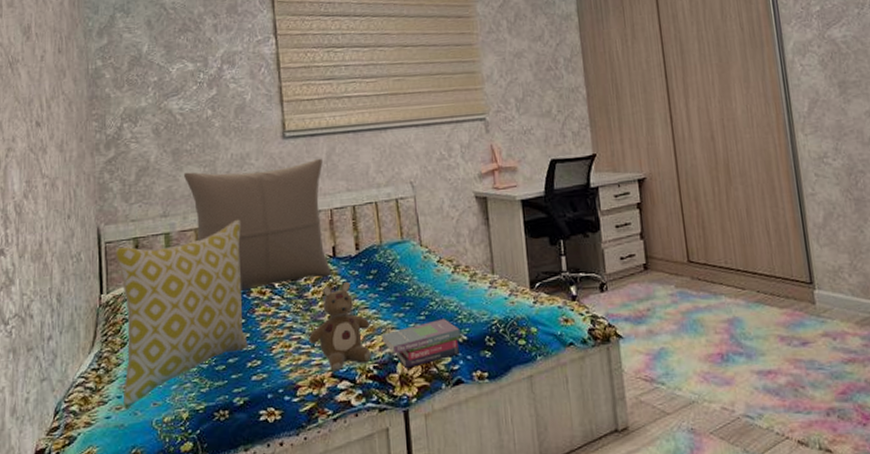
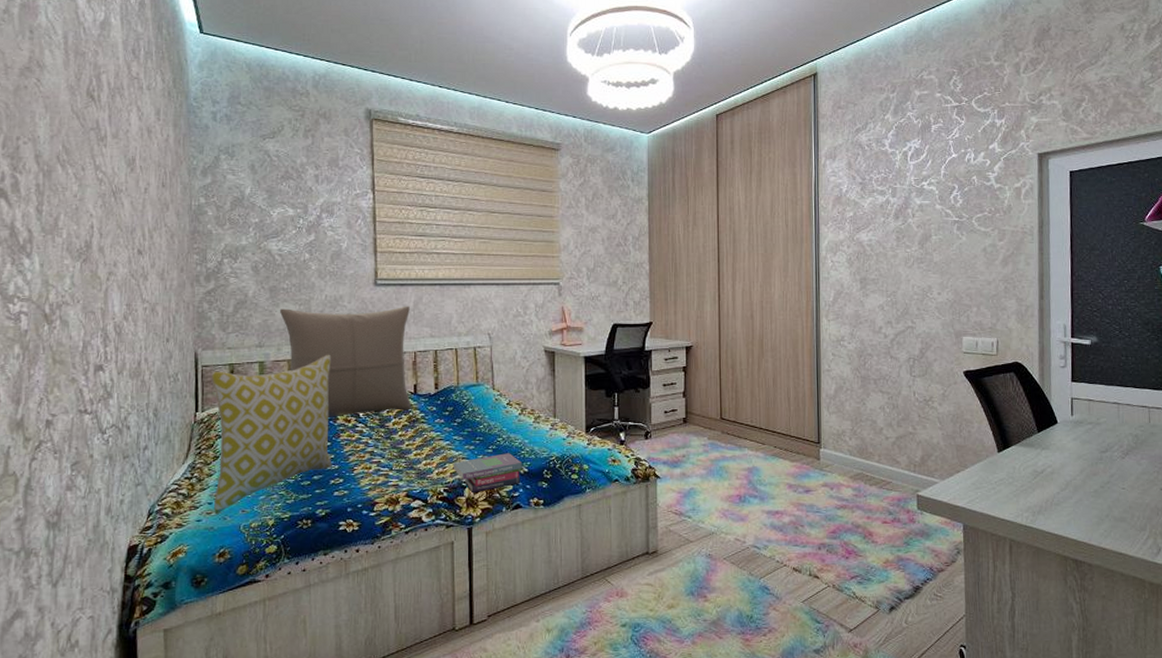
stuffed bear: present [309,281,371,372] -> none [388,415,443,492]

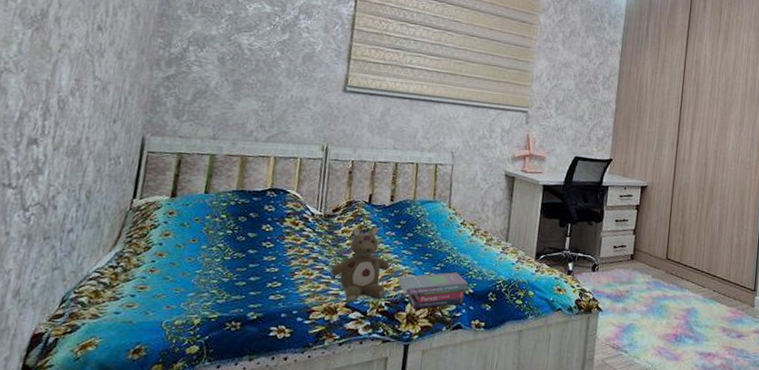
pillow: present [210,355,332,514] -> none [135,155,287,307]
pillow: present [279,306,411,417] -> none [240,103,377,220]
stuffed bear: none [388,415,443,492] -> present [330,226,390,303]

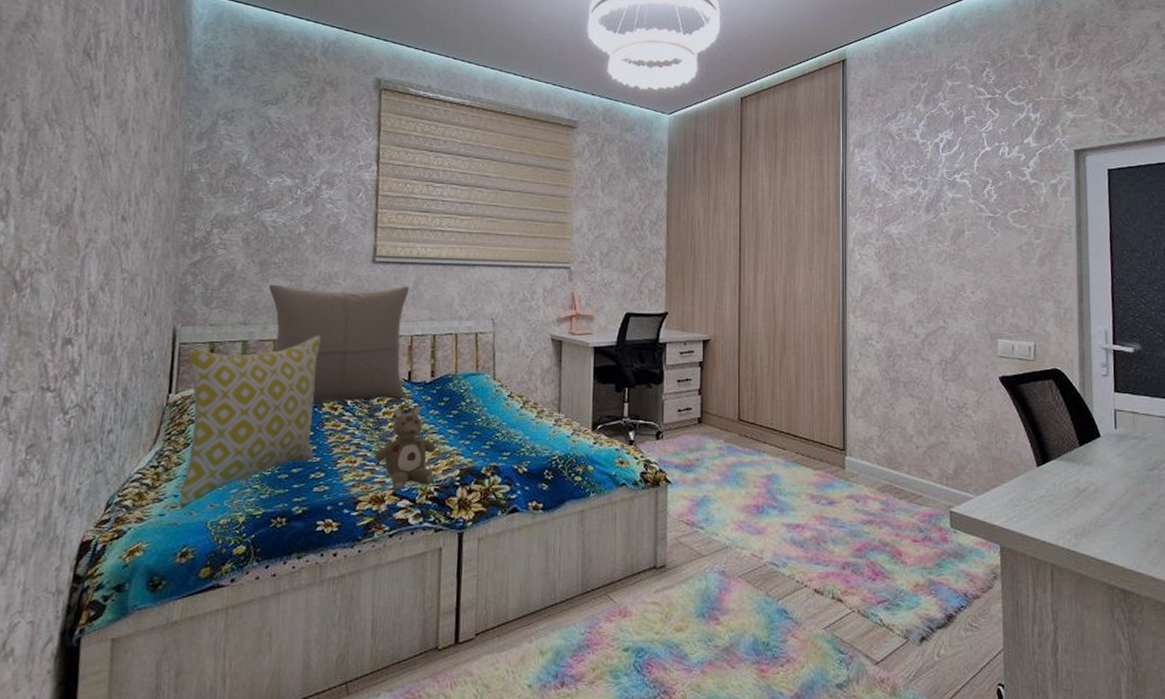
pillow: none [135,155,287,307] -> present [179,336,320,508]
pillow: none [240,103,377,220] -> present [268,284,409,404]
books: present [397,272,469,310] -> none [445,450,522,494]

